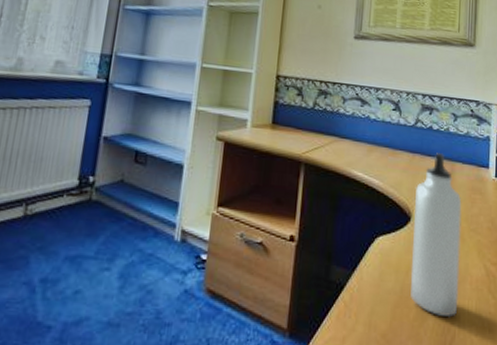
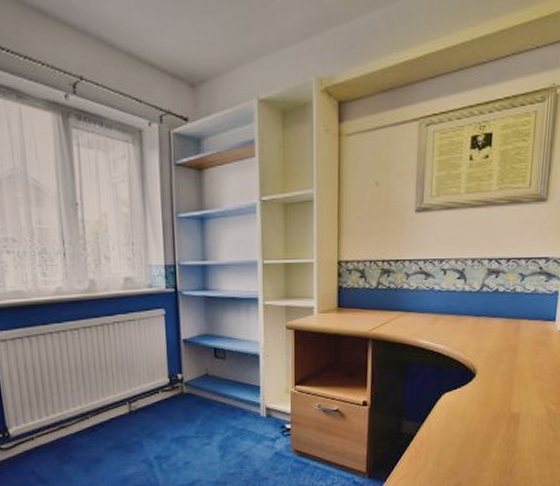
water bottle: present [410,153,462,318] -> none [475,313,526,451]

